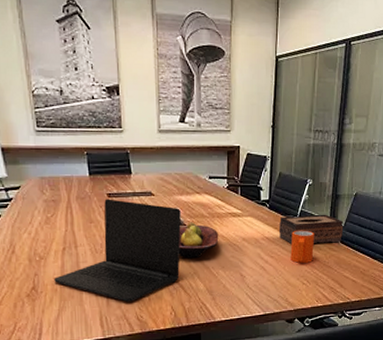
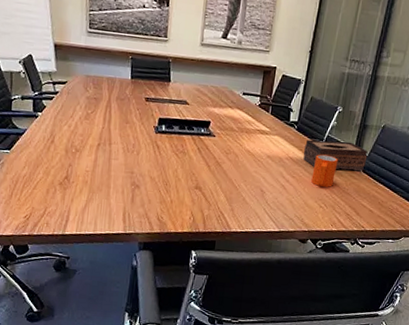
laptop: present [54,199,181,302] -> none [86,102,212,202]
fruit bowl: present [179,222,219,259] -> none [205,133,245,169]

